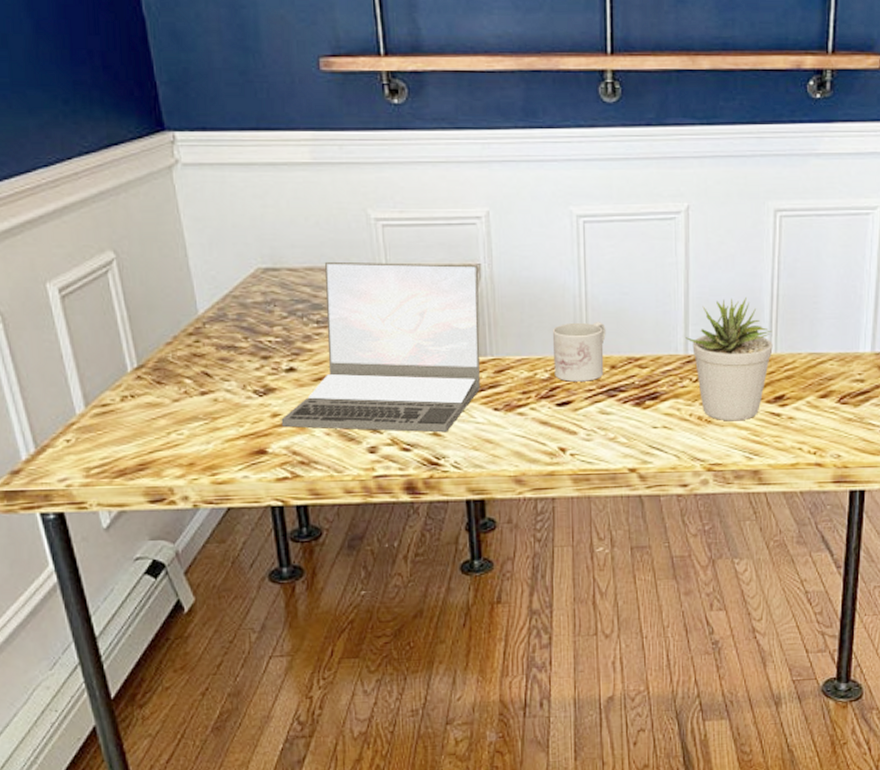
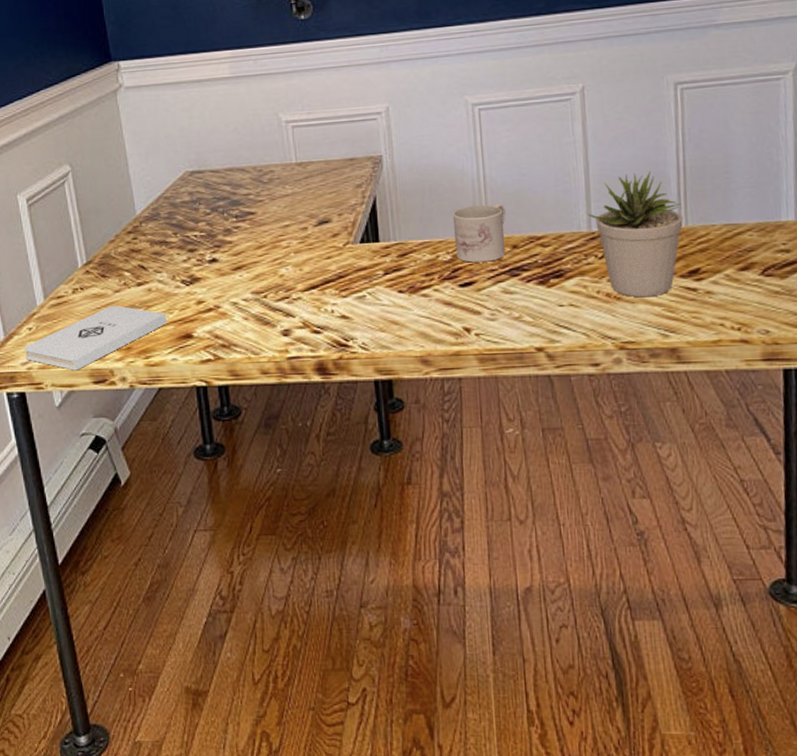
notepad: none [61,416,237,489] -> present [24,305,167,371]
laptop: present [281,261,480,433] -> none [205,157,385,315]

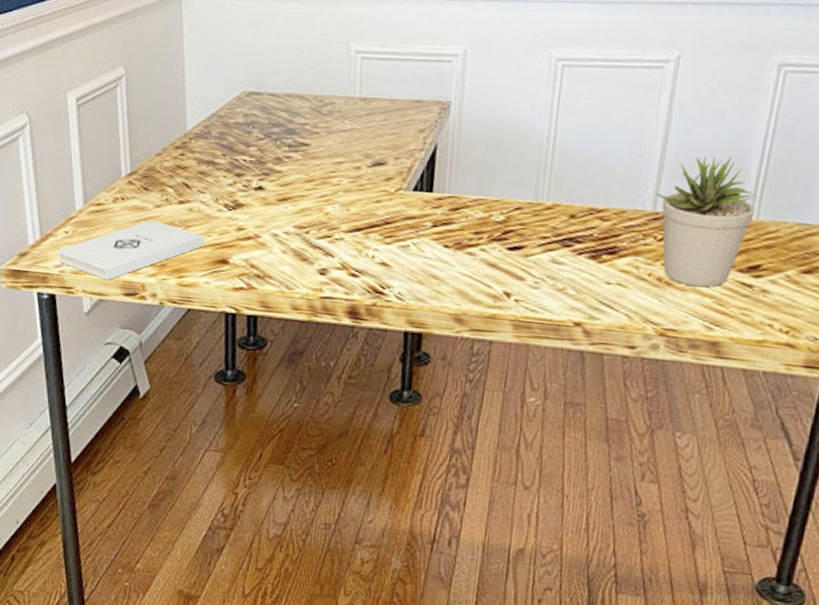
mug: present [452,203,506,263] -> none [510,167,571,229]

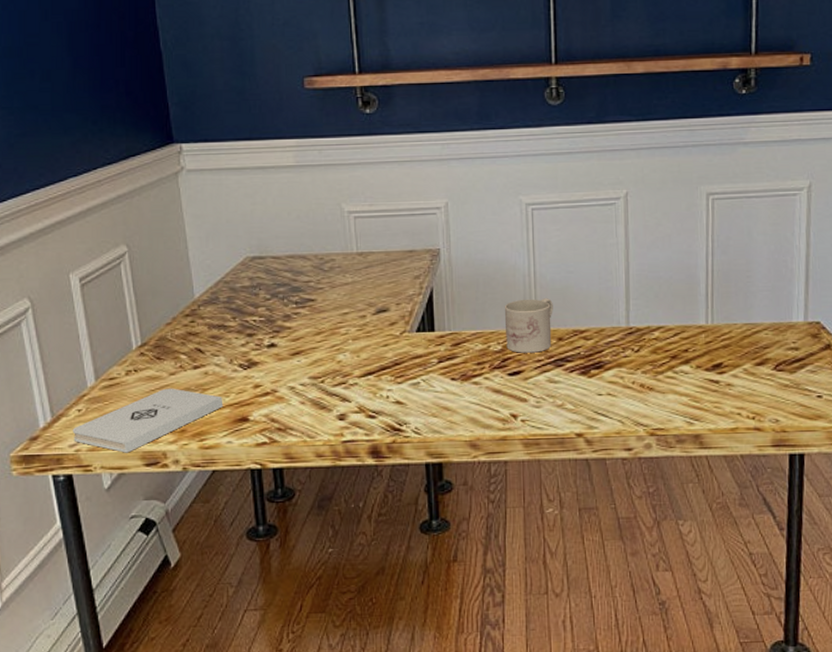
mug: none [510,167,571,229] -> present [504,298,553,353]
potted plant: present [656,155,757,288] -> none [627,272,710,389]

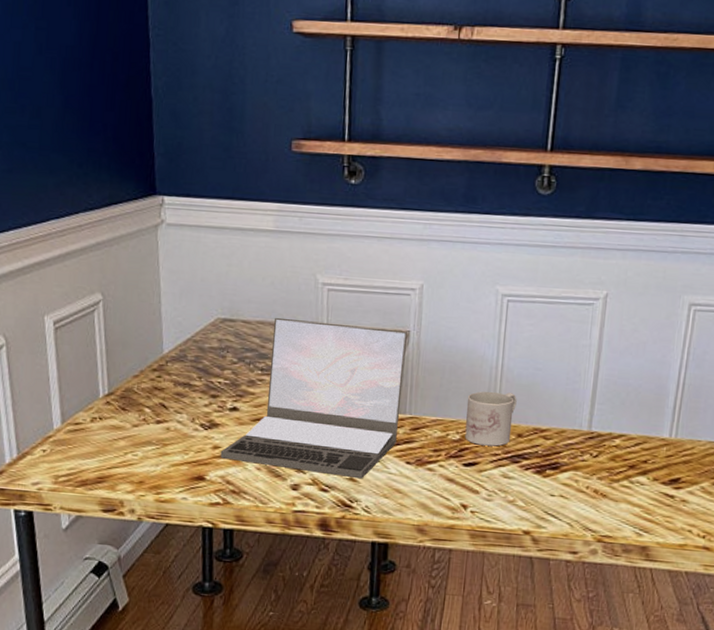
notepad: present [72,388,223,453] -> none [36,439,182,497]
laptop: none [262,249,439,401] -> present [220,317,407,479]

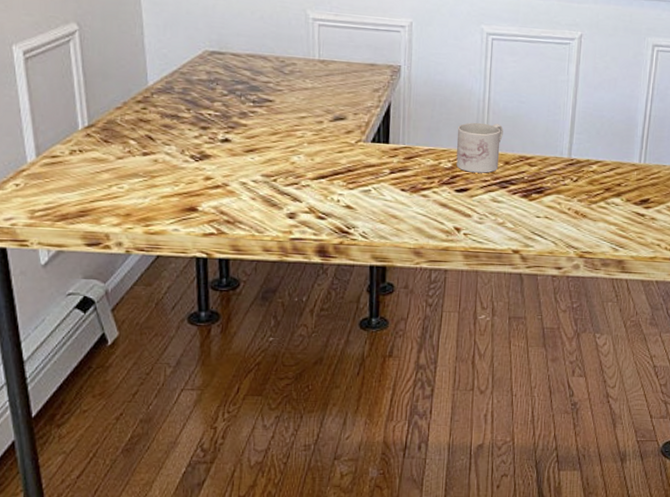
laptop: present [220,317,407,479] -> none [212,50,398,206]

